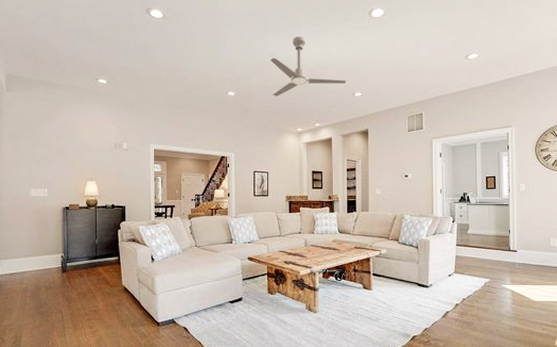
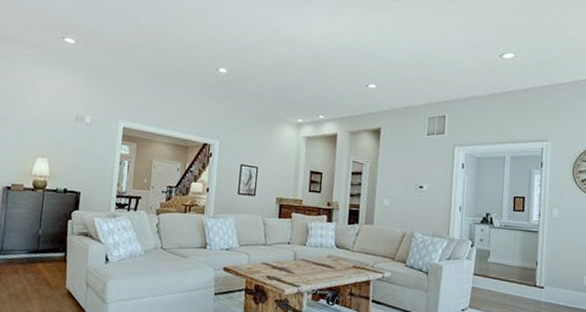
ceiling fan: present [270,36,346,96] -> none [271,12,360,79]

